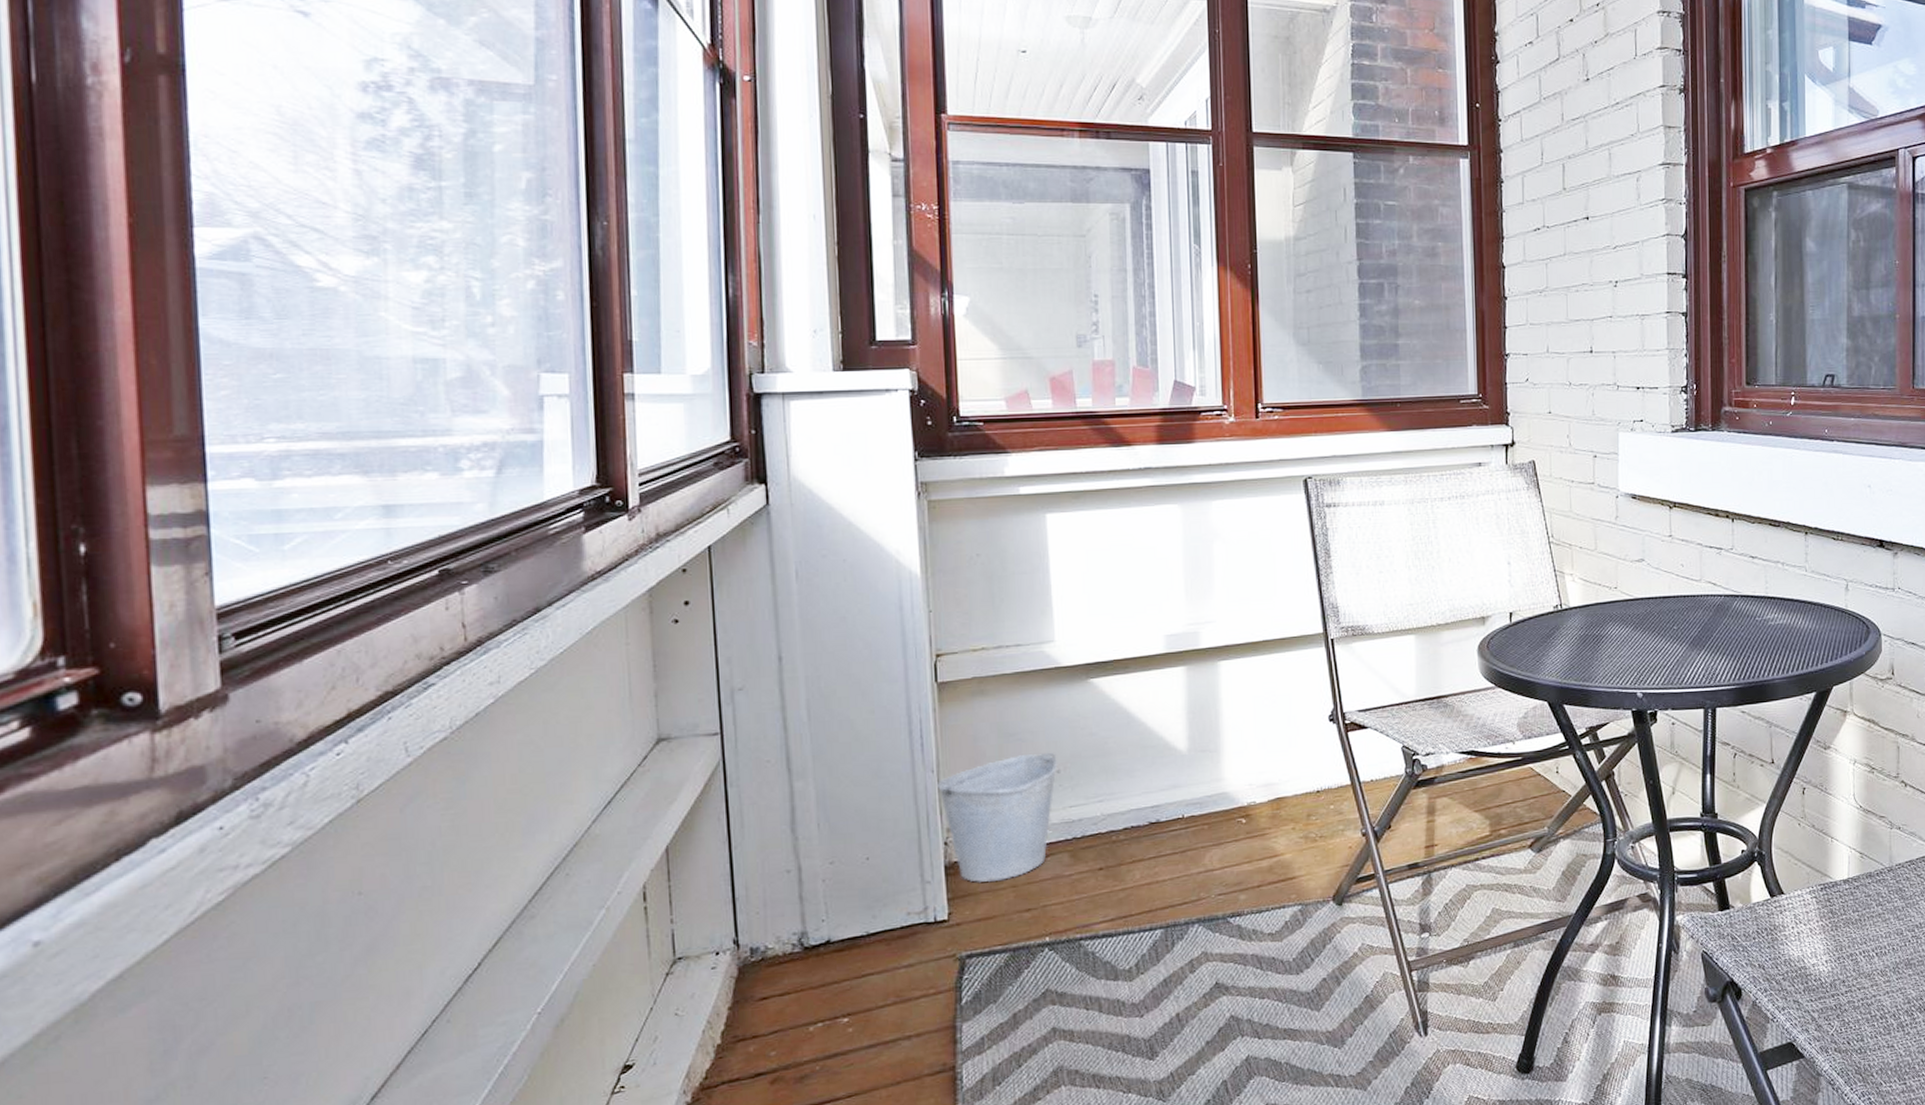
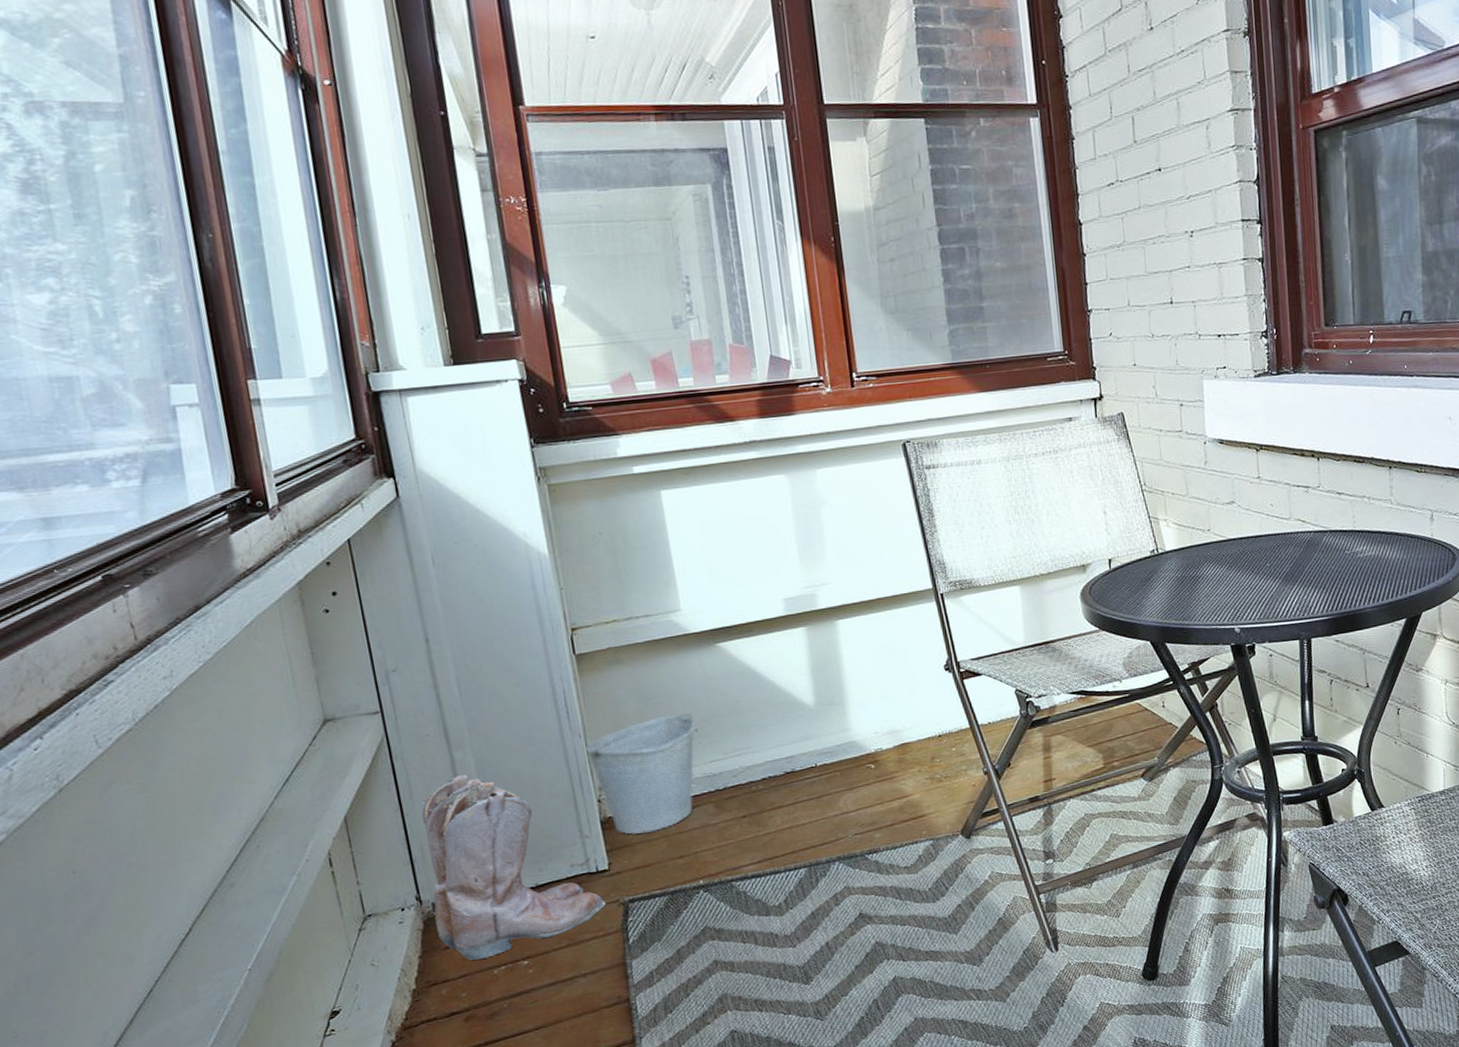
boots: none [751,806,940,1015] -> present [421,774,606,961]

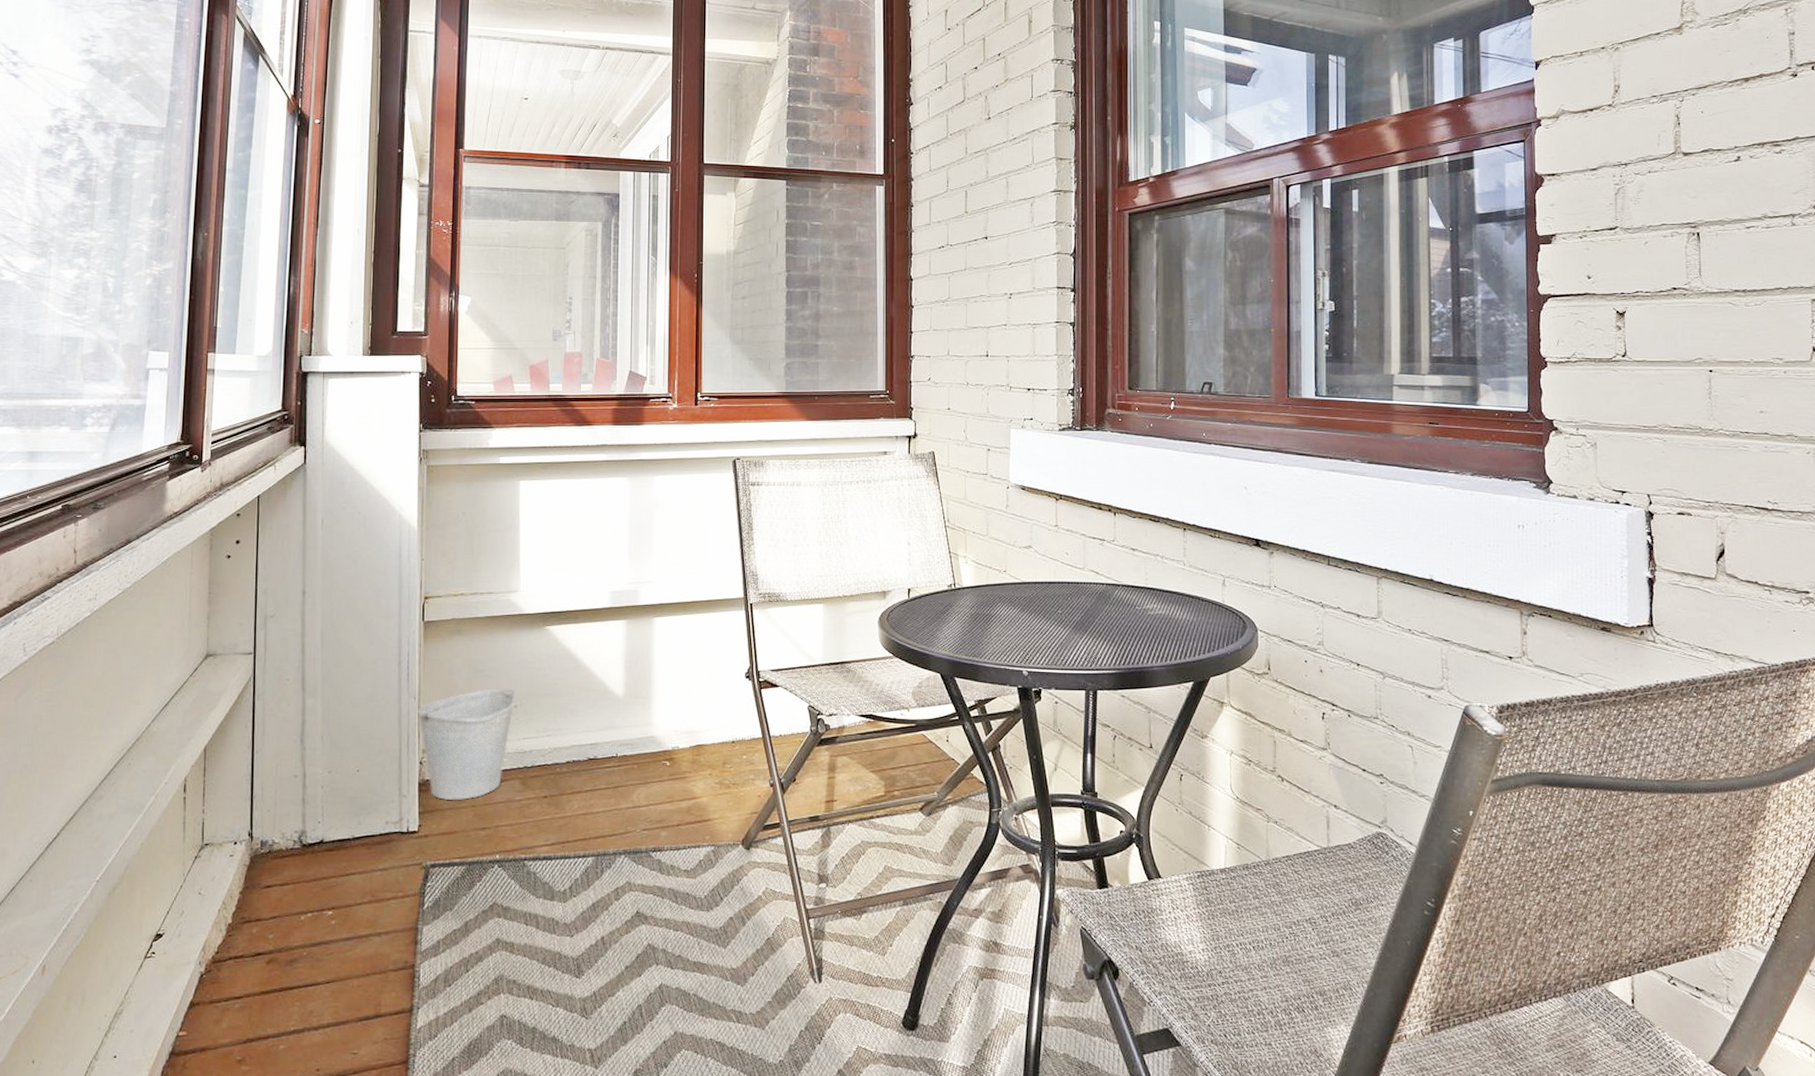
boots: present [421,774,606,961] -> none [260,720,410,903]

